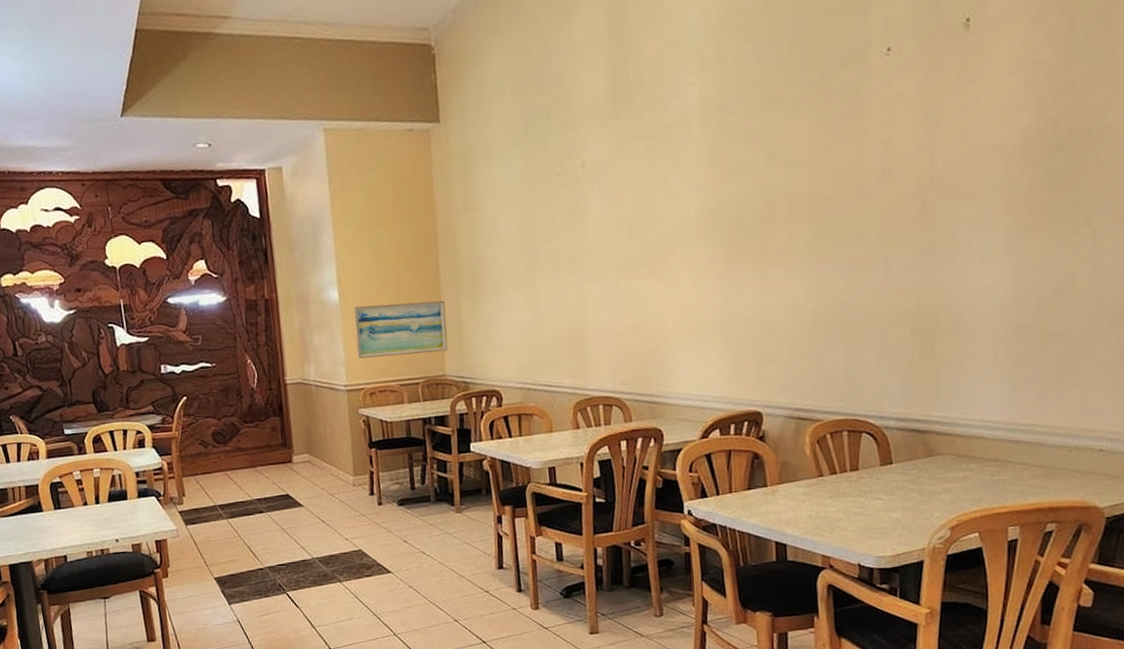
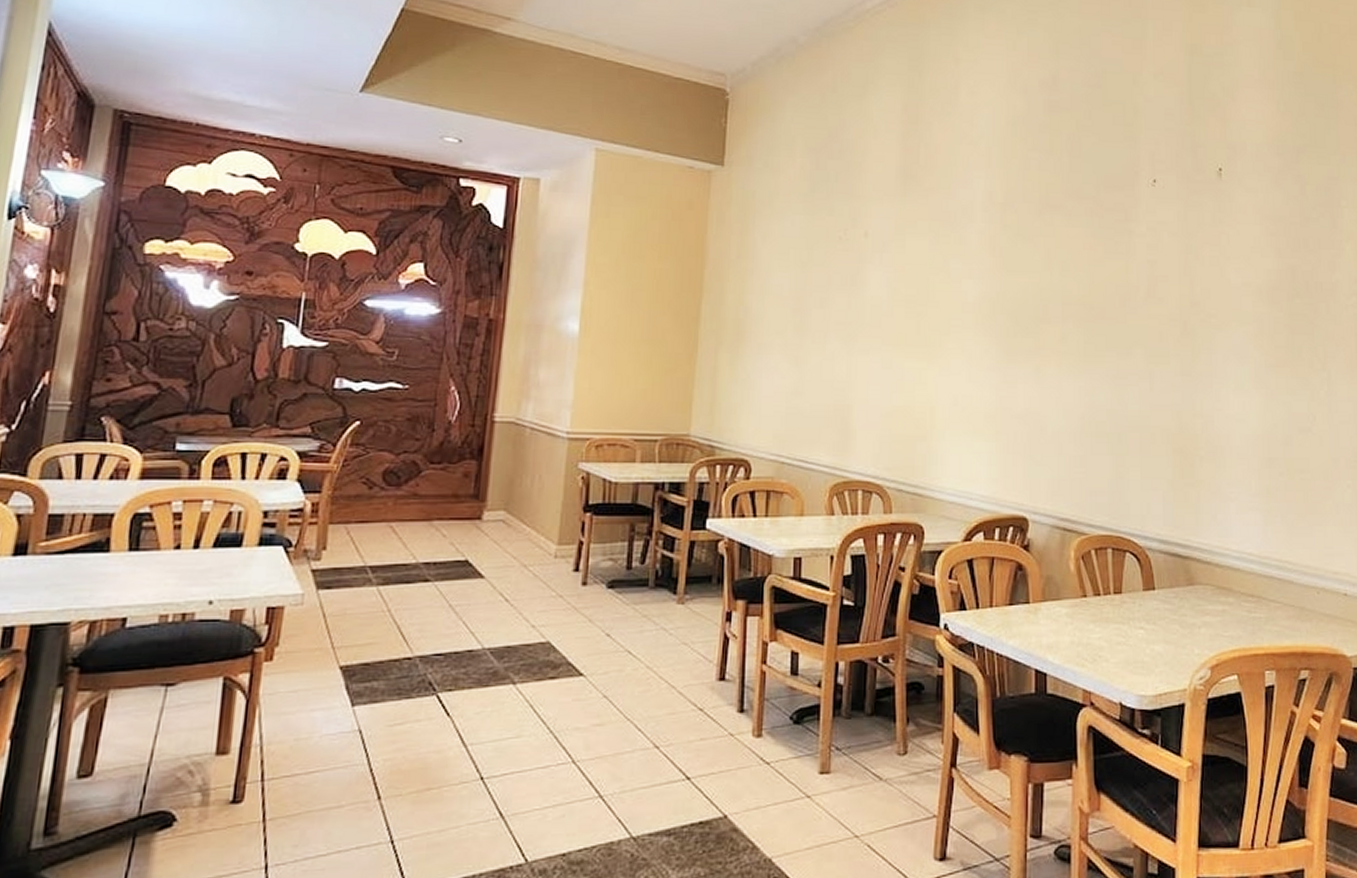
wall art: present [353,300,448,359] -> none [589,343,701,408]

